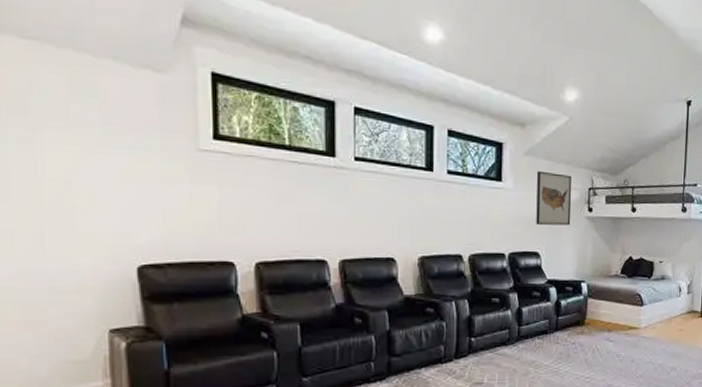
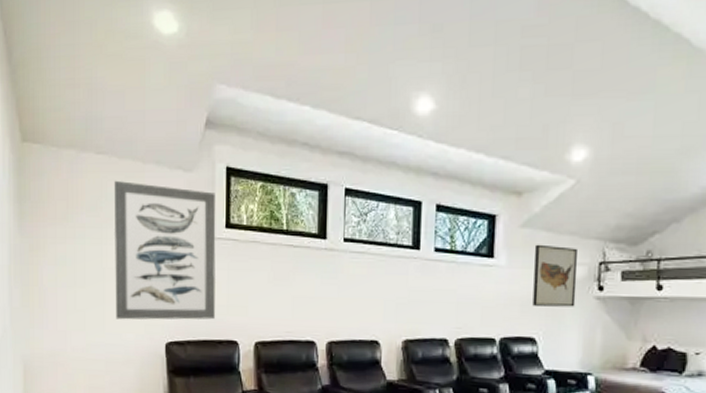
wall art: none [50,73,203,241] -> present [114,180,216,320]

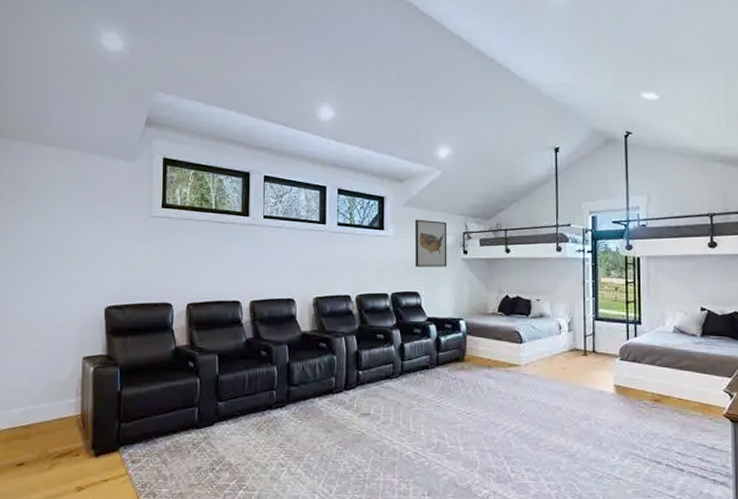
wall art: present [114,180,216,320] -> none [58,167,153,288]

